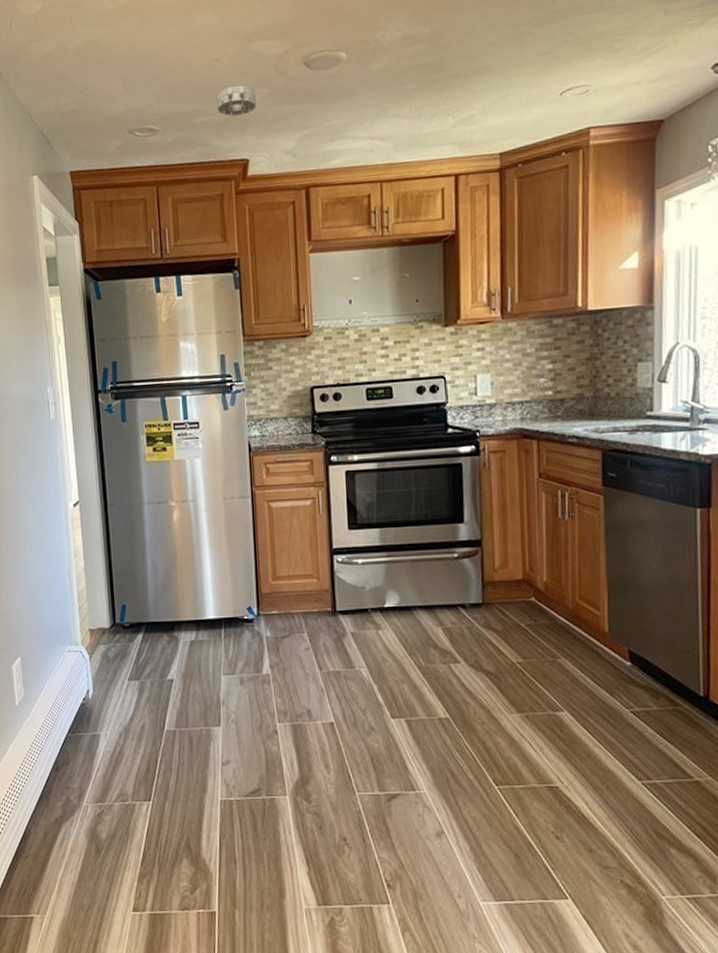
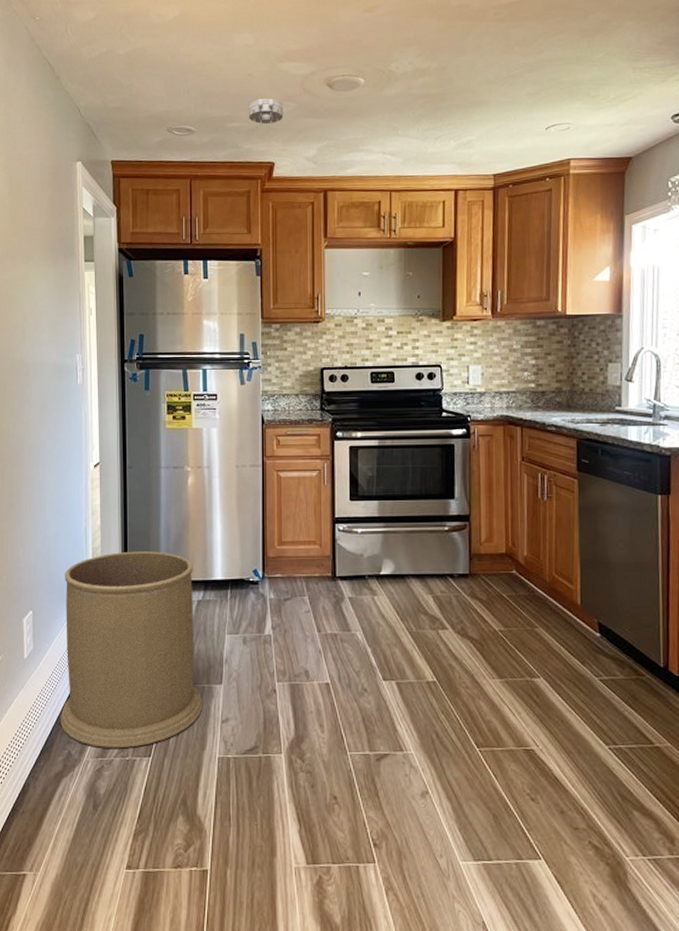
trash can: none [51,592,202,793] -> present [60,551,203,749]

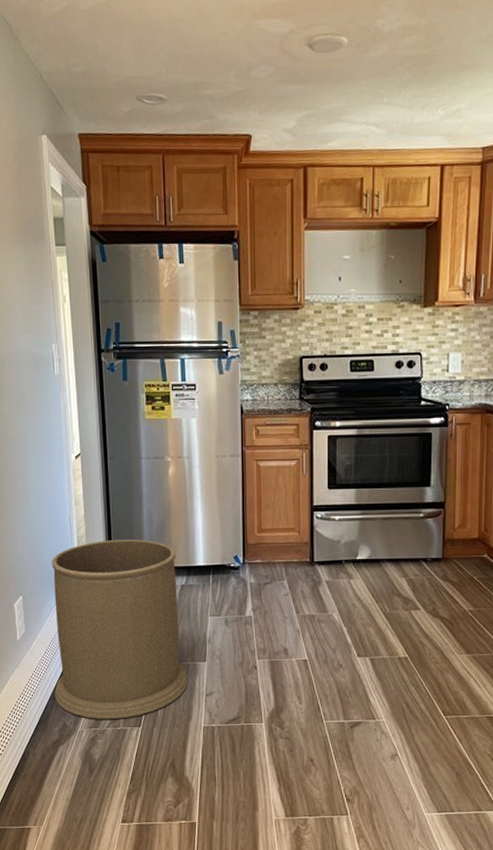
smoke detector: present [248,98,284,125] -> none [223,61,261,92]

